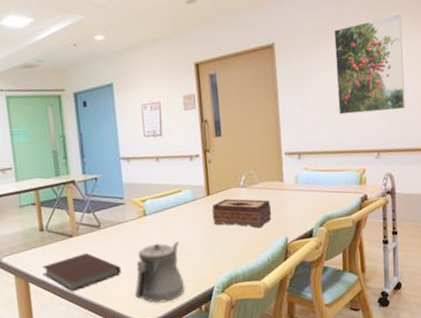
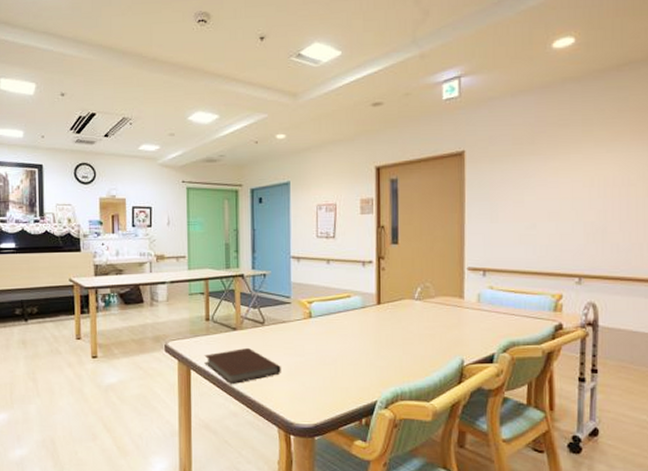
teapot: present [135,241,185,303] -> none [293,347,346,409]
tissue box: present [211,198,272,228] -> none [381,309,448,346]
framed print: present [333,14,406,115] -> none [534,126,619,233]

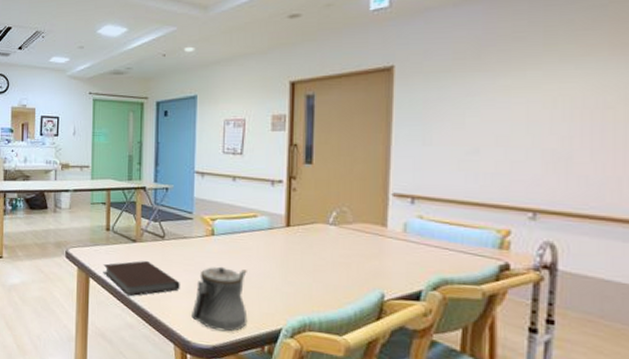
teapot: none [293,347,346,409] -> present [192,266,248,332]

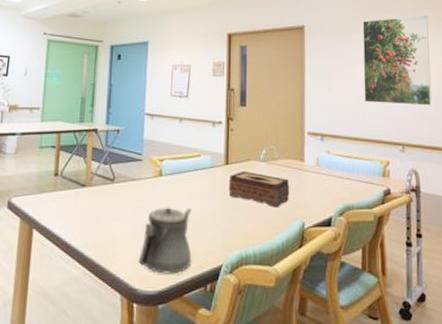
notebook: present [103,261,180,297] -> none [48,207,128,247]
tissue box: none [290,233,367,276] -> present [228,170,290,208]
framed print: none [478,39,593,162] -> present [362,15,432,106]

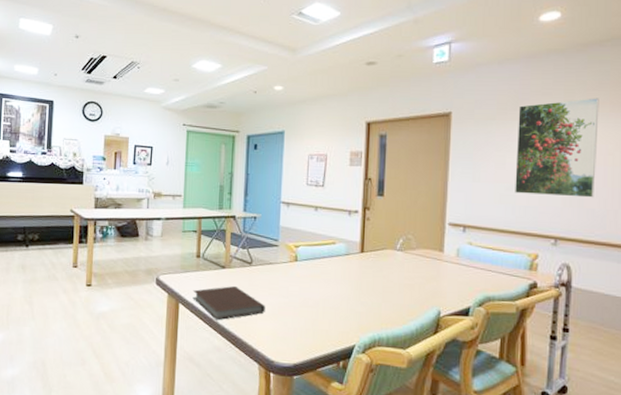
notebook: none [48,207,128,247] -> present [192,286,265,321]
teapot: present [139,207,192,274] -> none [275,290,326,350]
tissue box: present [228,170,290,208] -> none [363,258,427,296]

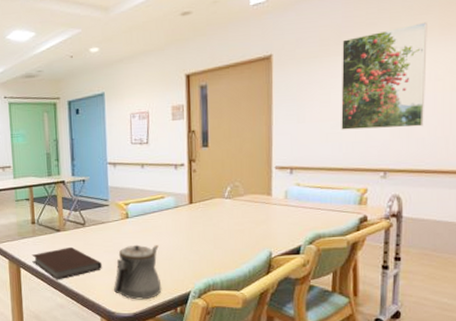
teapot: none [275,290,326,350] -> present [114,244,162,300]

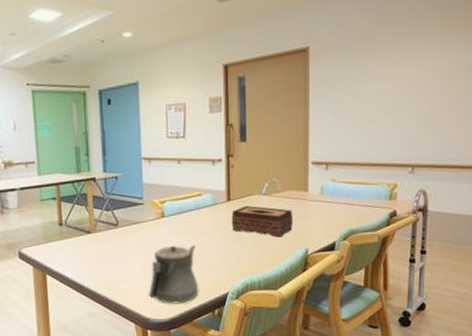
notebook: present [32,247,102,280] -> none [59,250,136,287]
tissue box: none [193,208,257,240] -> present [231,205,294,238]
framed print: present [341,22,427,130] -> none [373,20,451,126]

